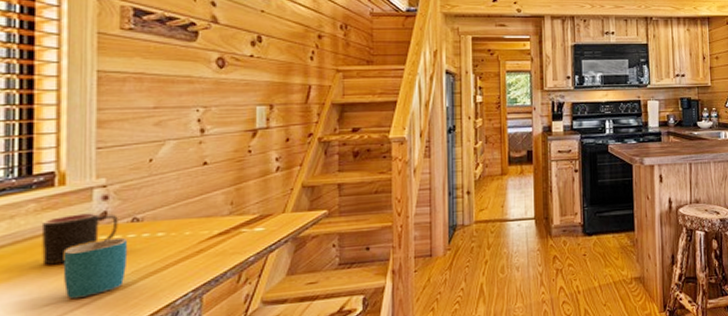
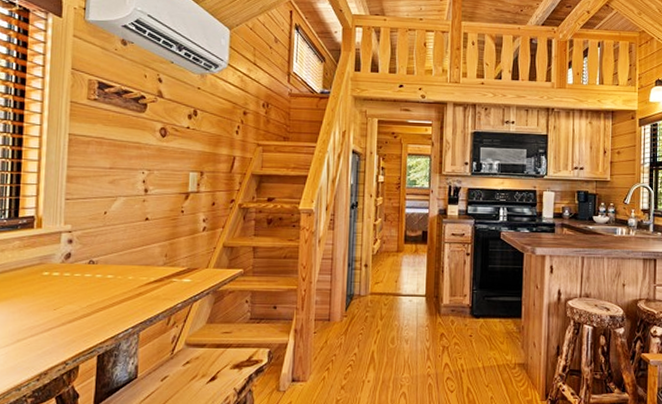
mug: present [41,212,118,265] -> none [22,253,79,293]
mug: present [63,237,128,300] -> none [36,276,85,323]

